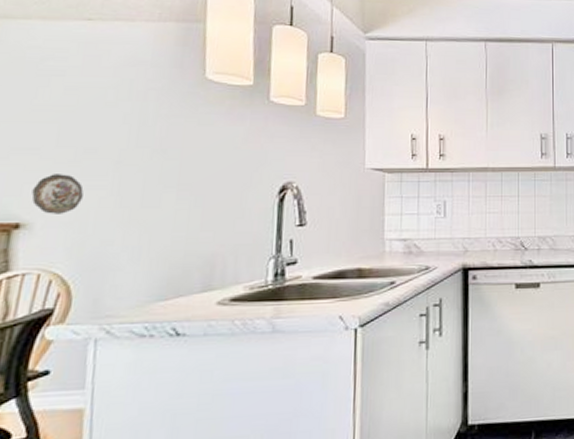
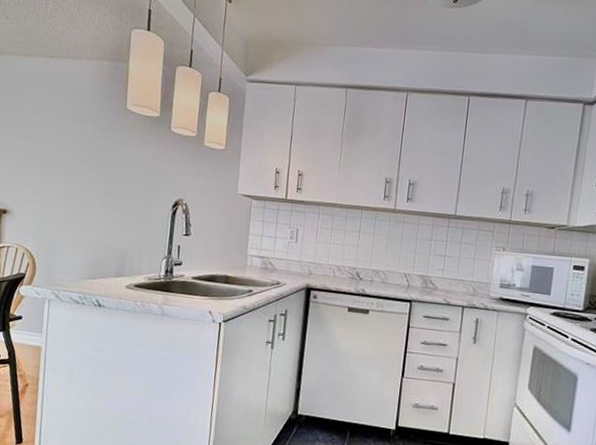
decorative plate: present [31,174,84,214] -> none [14,175,45,206]

